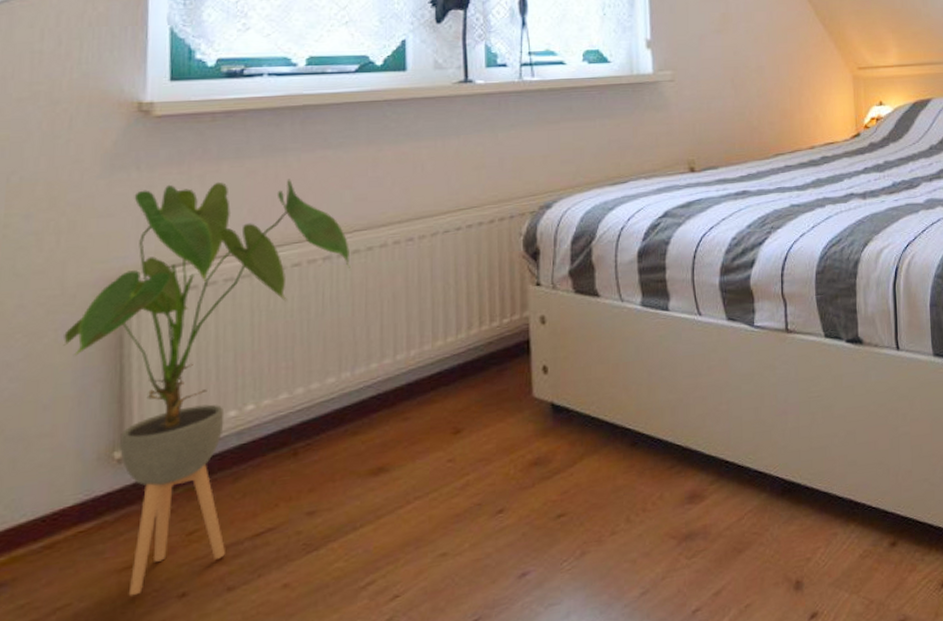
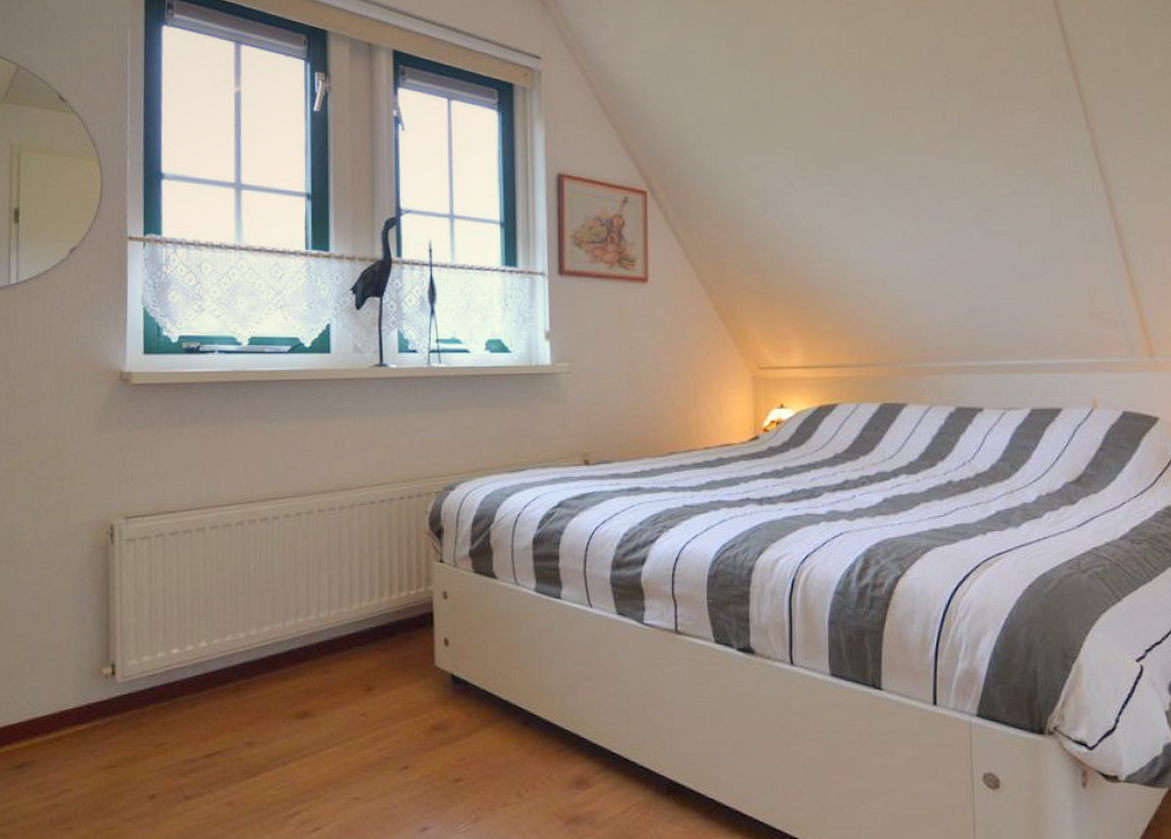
house plant: present [63,179,351,597] -> none [67,444,283,791]

